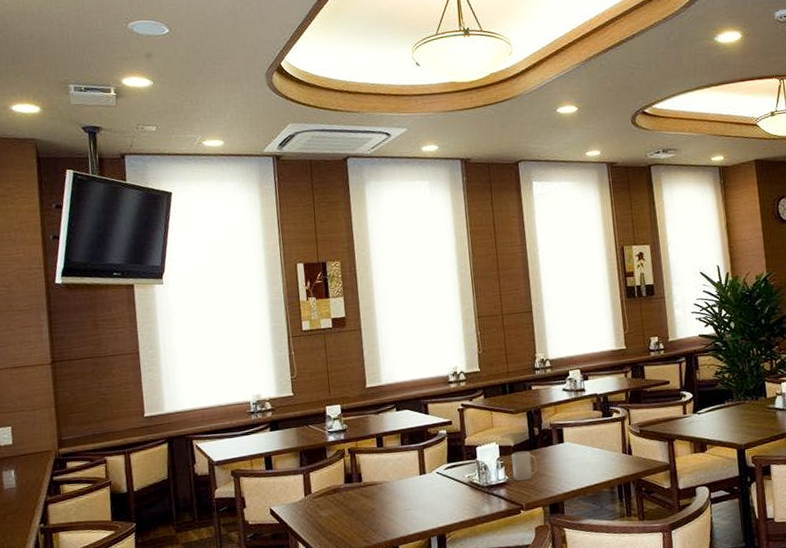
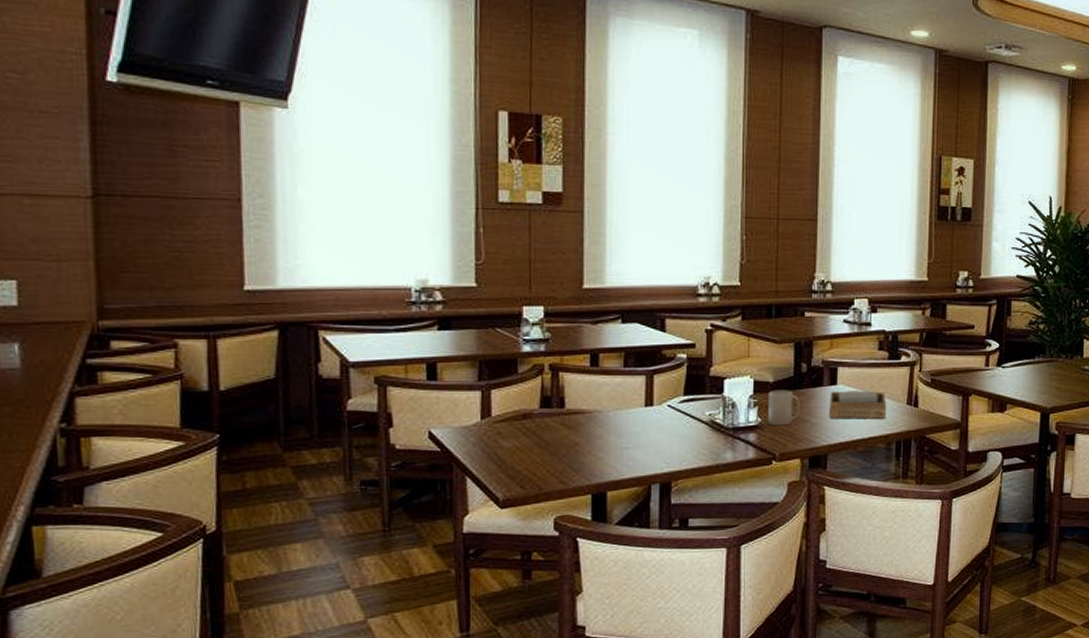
napkin holder: none [559,445,607,471] -> present [828,390,887,419]

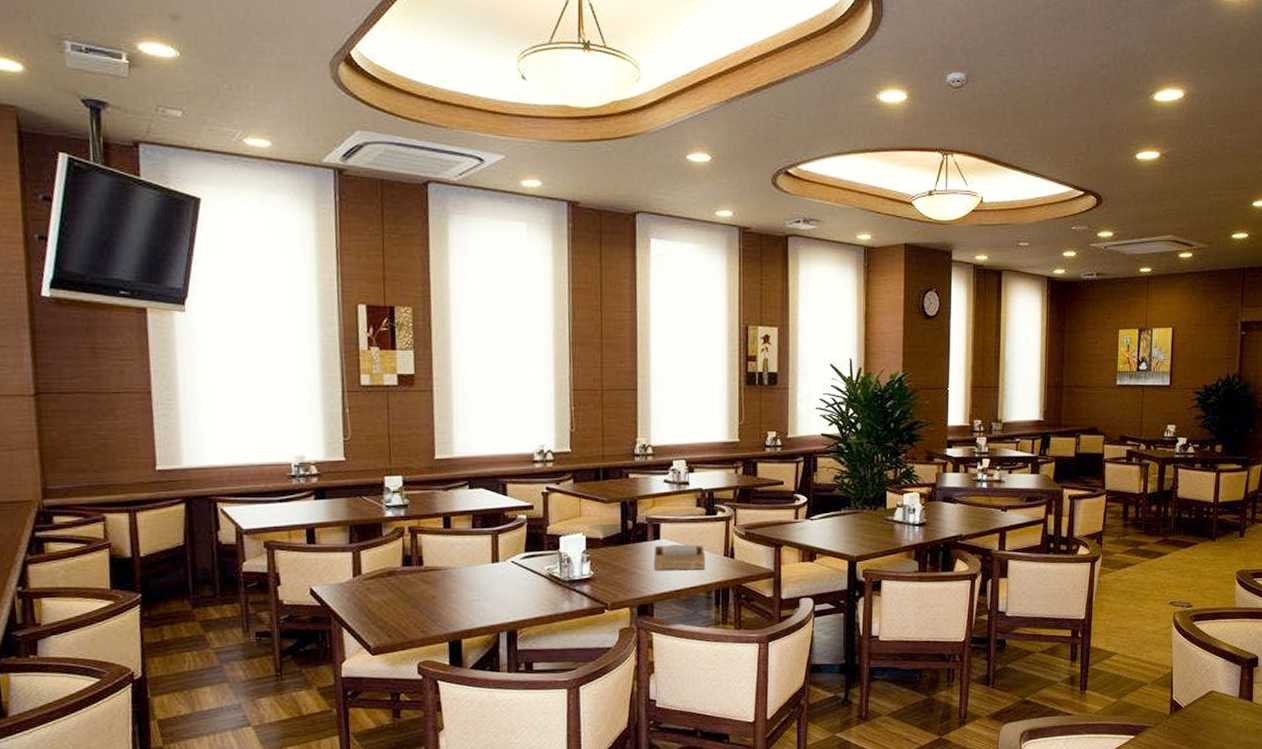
mug: present [768,390,799,426] -> none [599,545,627,578]

